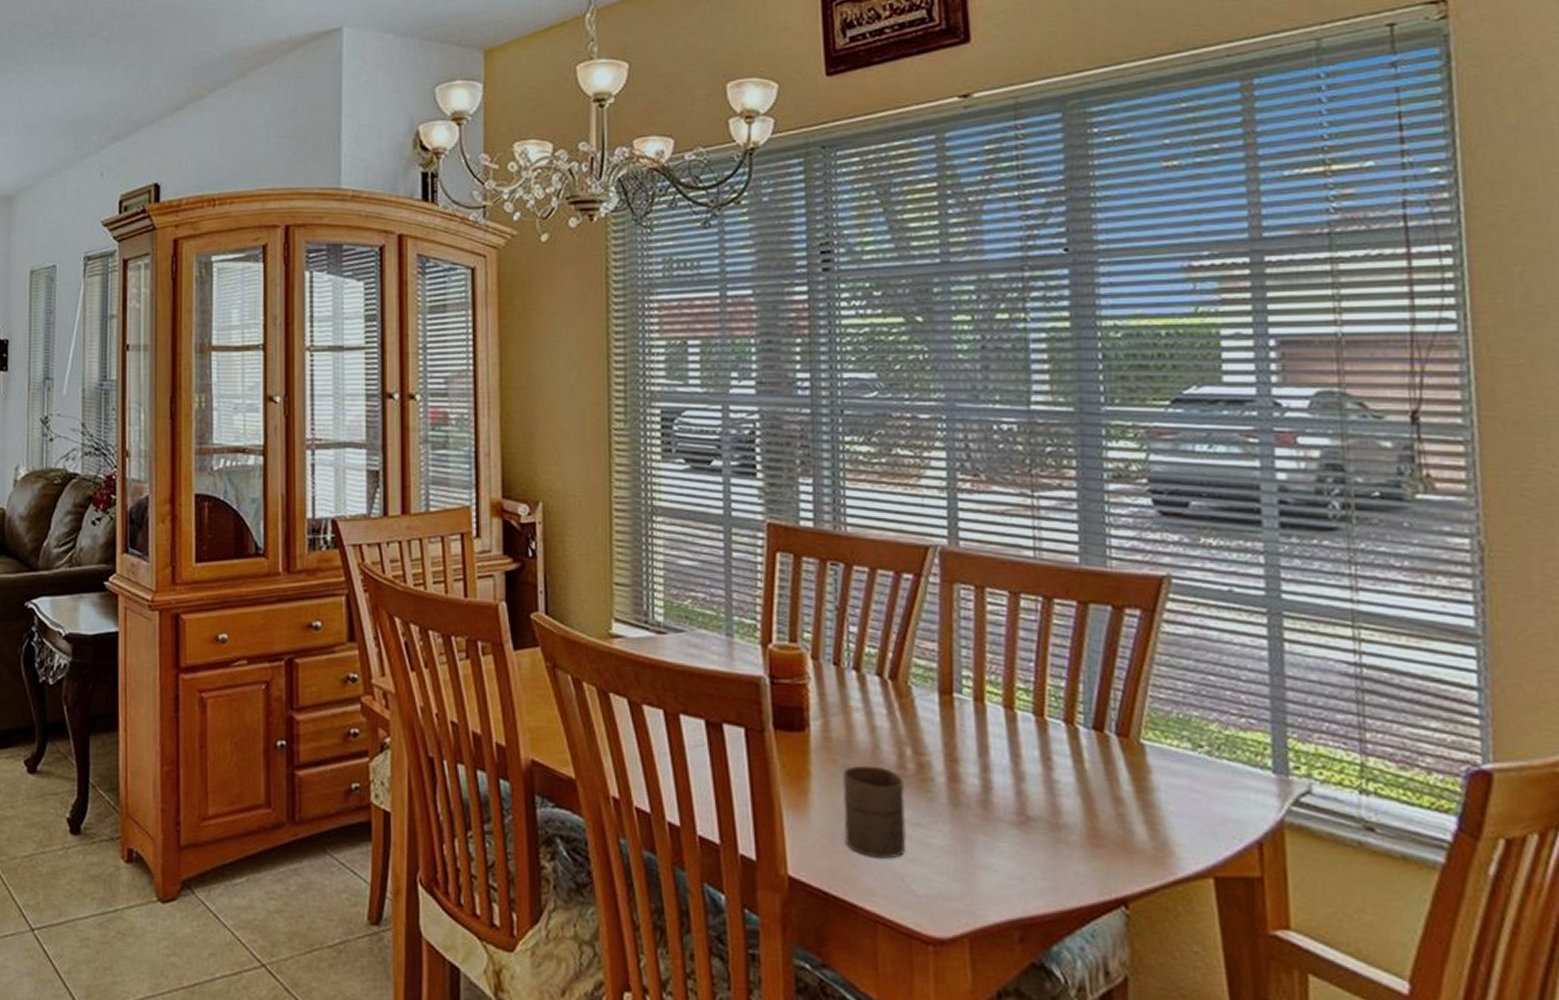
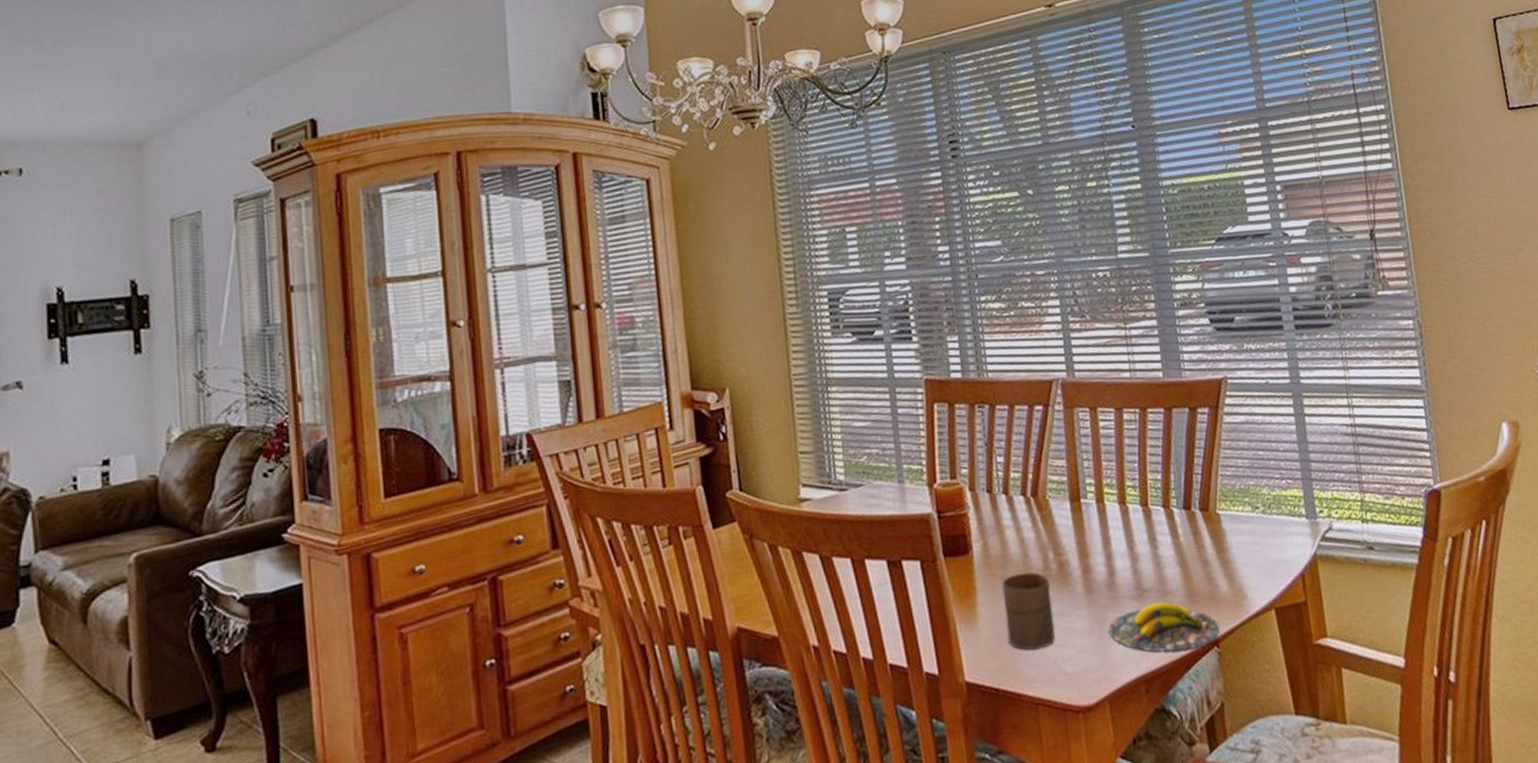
banana: none [977,835,1130,902] -> present [1109,601,1219,652]

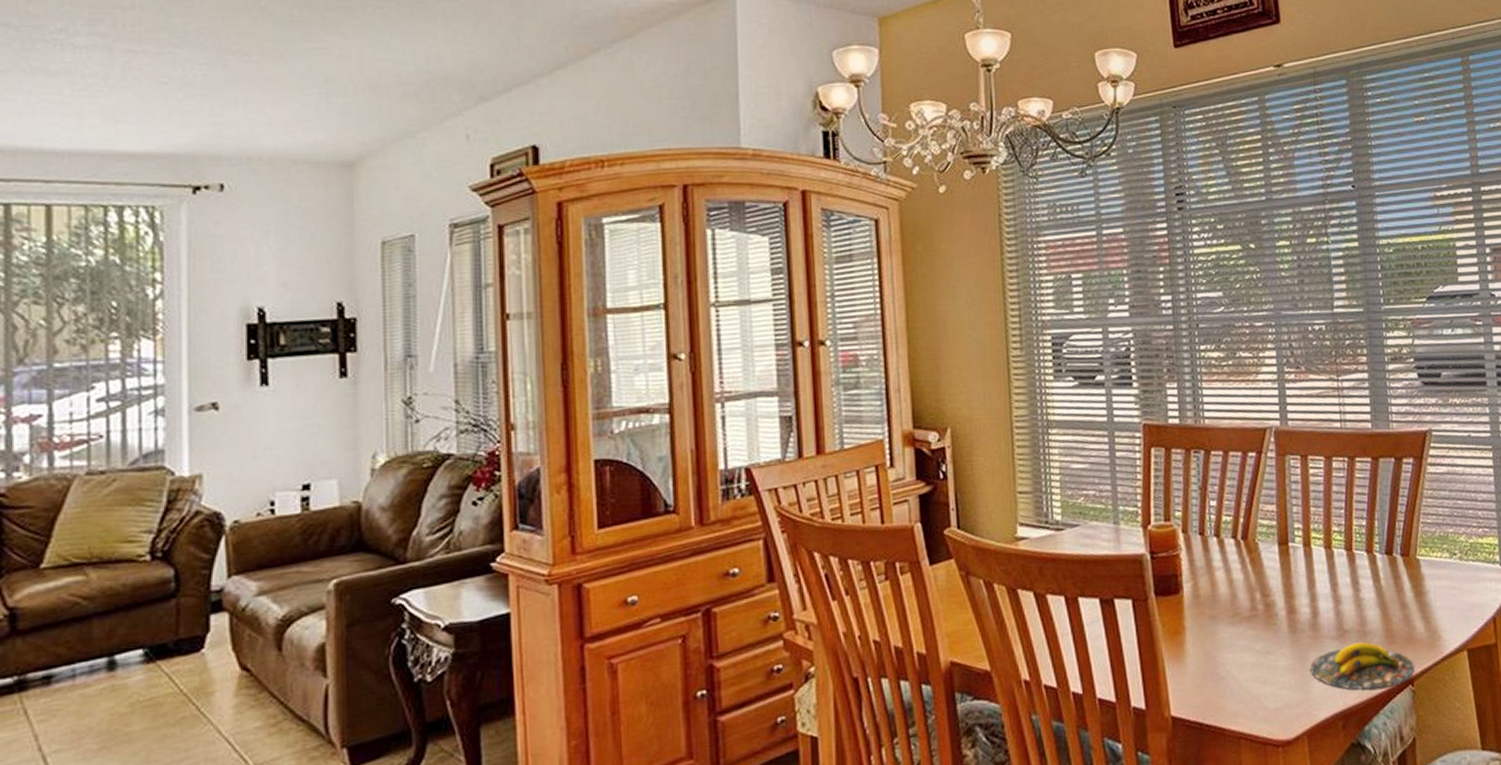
cup: present [1001,572,1055,650] -> none [1210,612,1259,687]

